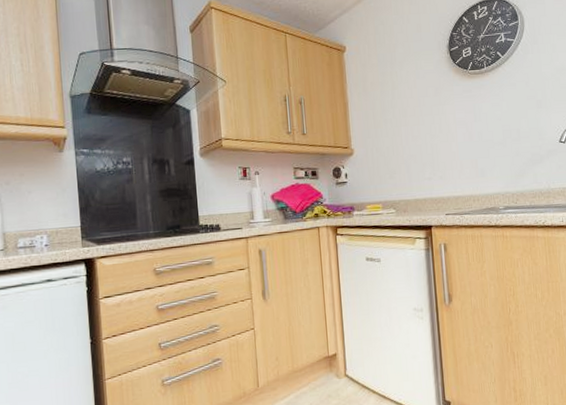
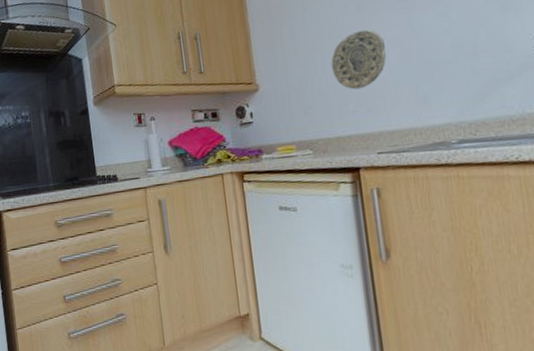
decorative plate: none [413,110,455,160] -> present [330,29,386,90]

